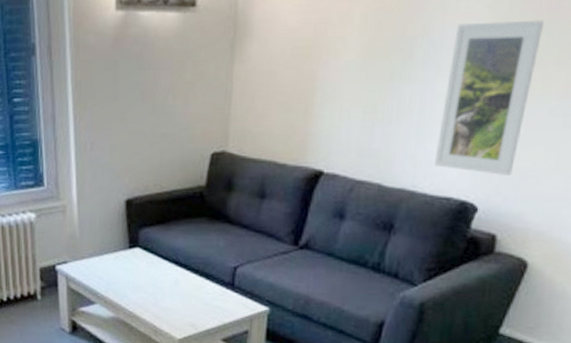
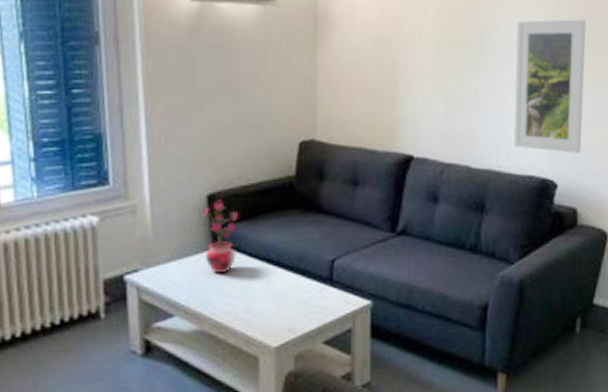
potted plant: none [115,205,152,271] -> present [196,200,238,274]

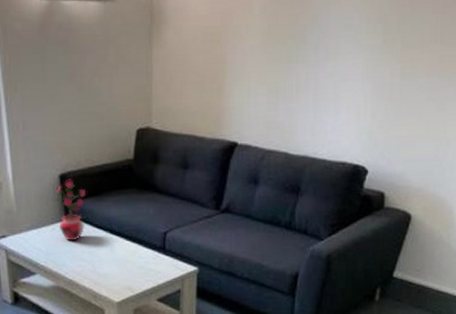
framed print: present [513,19,586,153] -> none [330,11,408,142]

